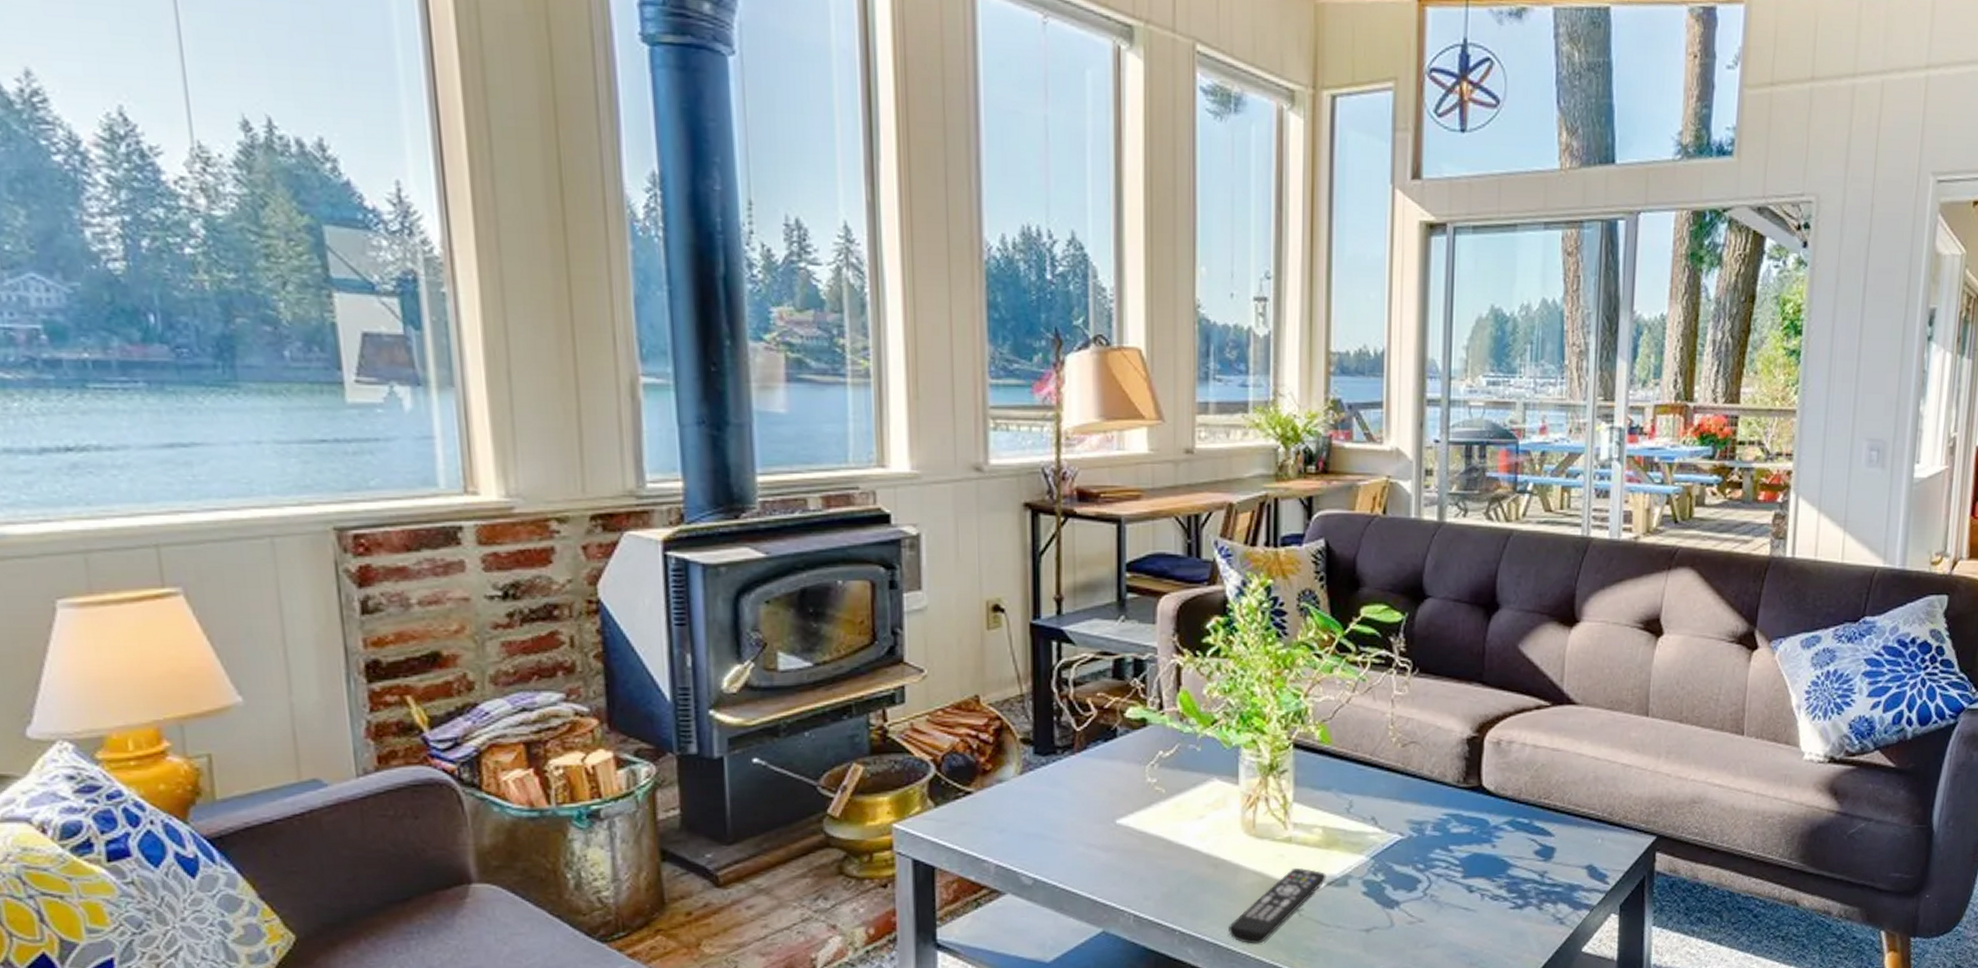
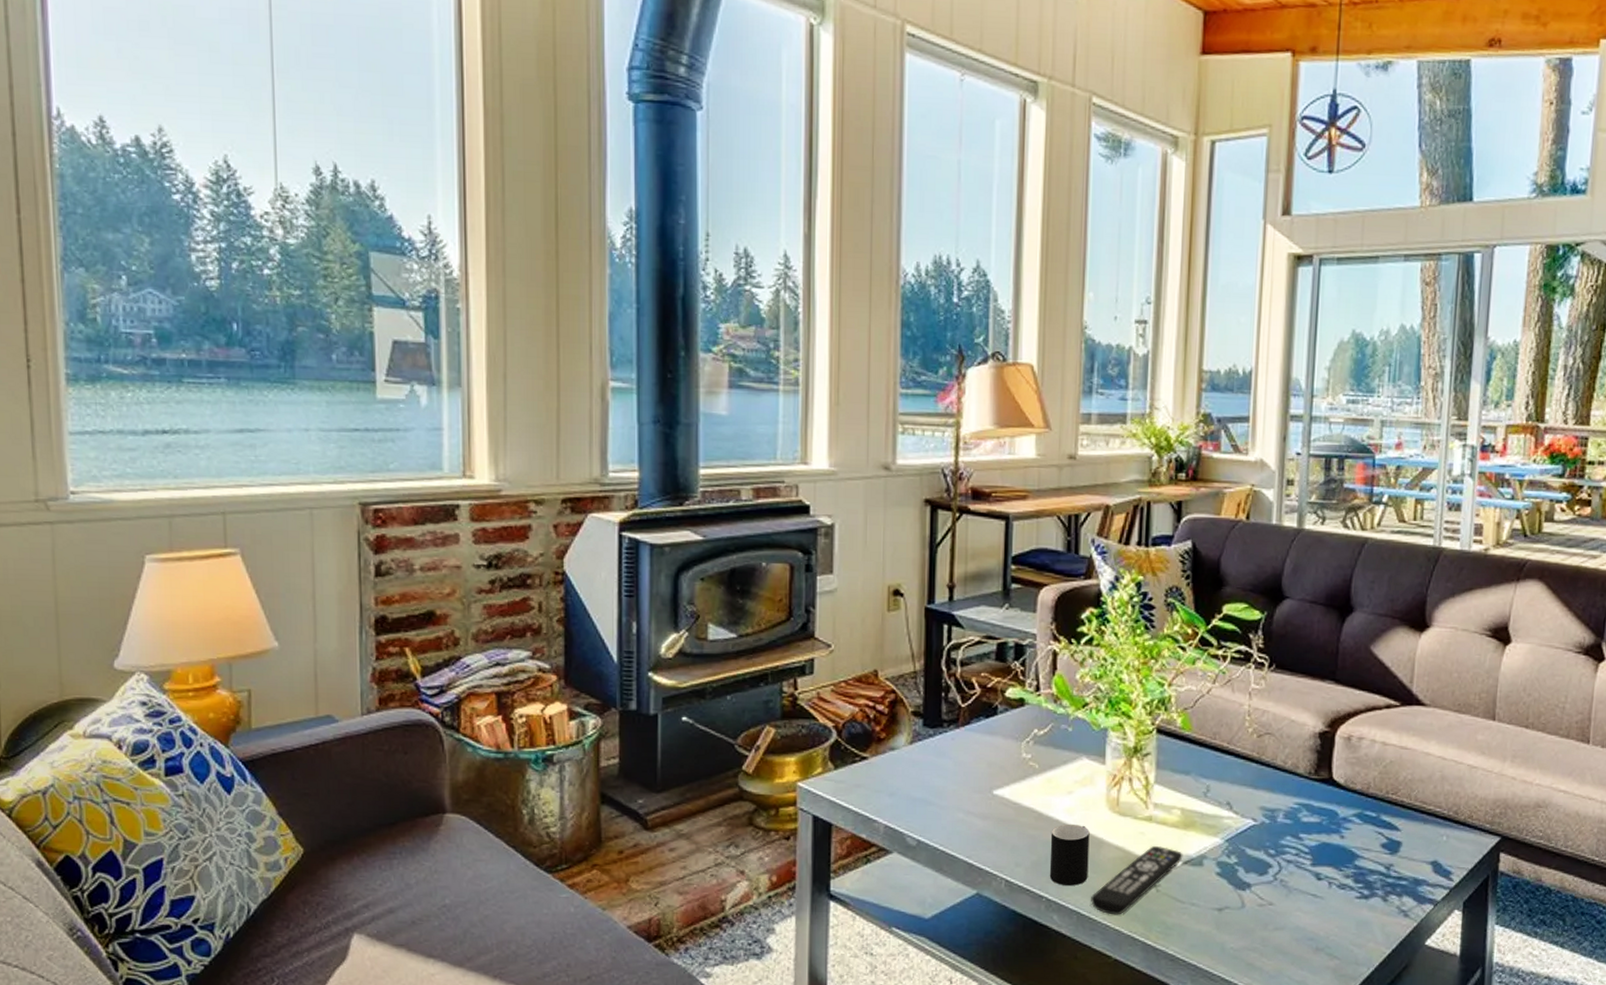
cup: none [1182,850,1225,917] -> present [1049,823,1090,886]

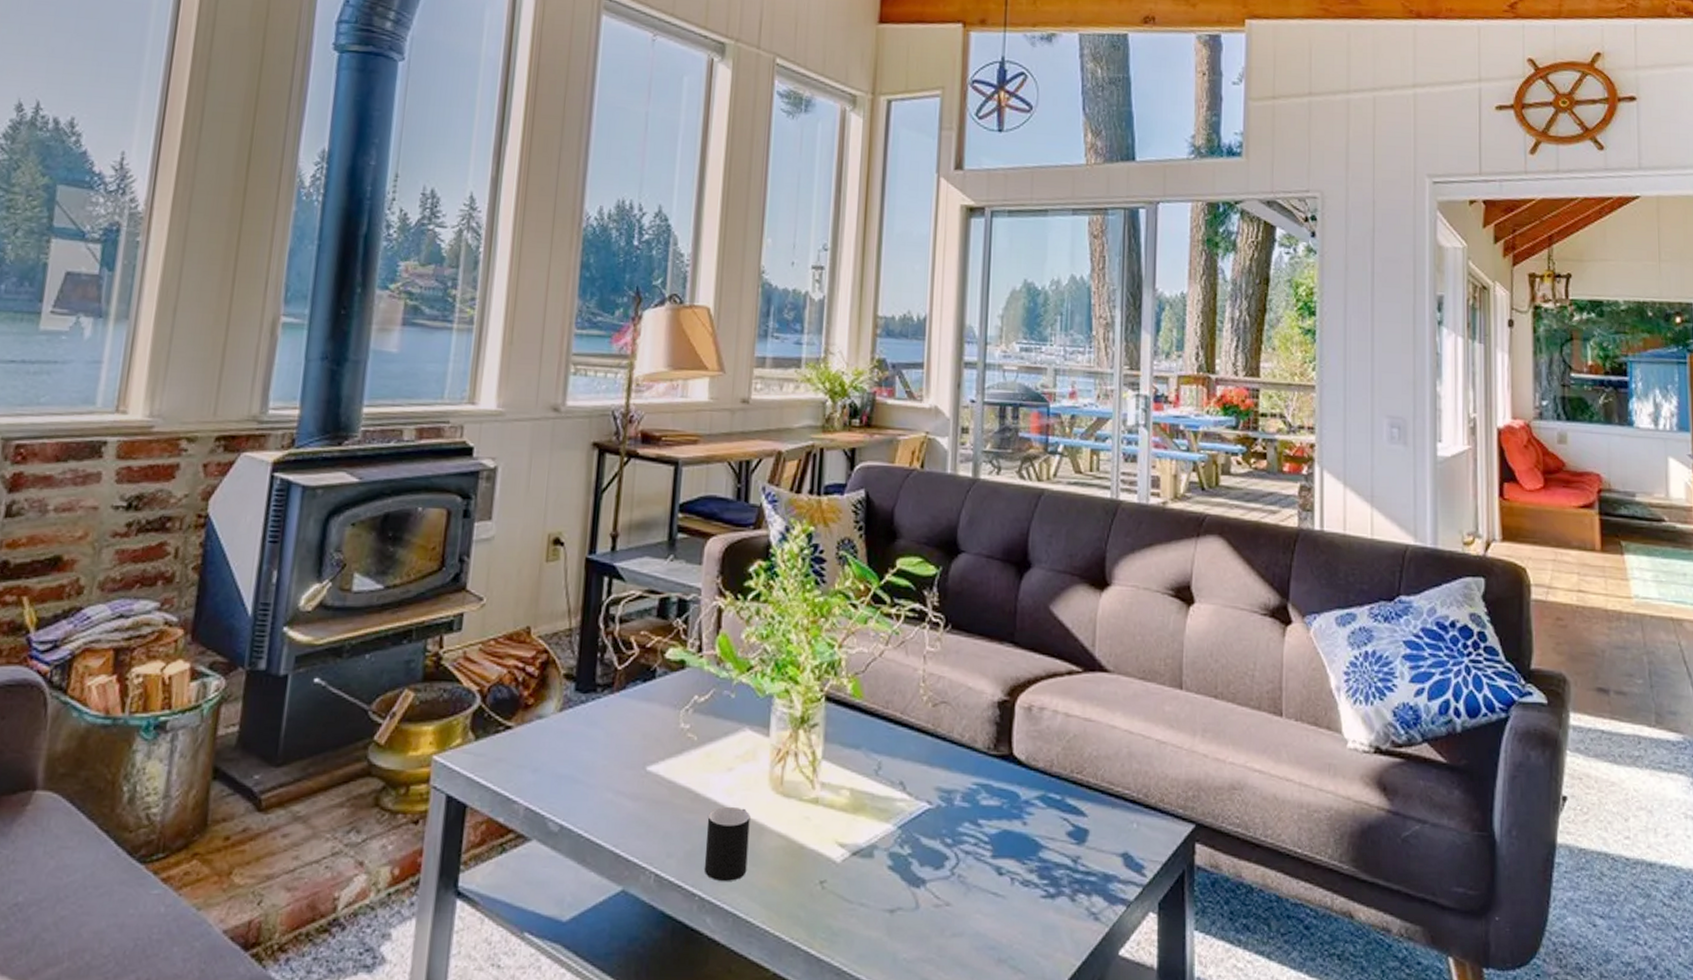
remote control: present [1091,845,1183,915] -> none [749,832,852,918]

